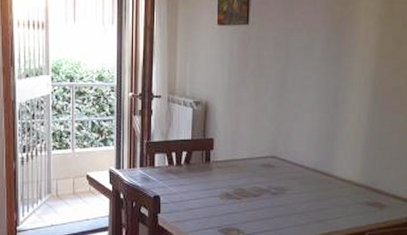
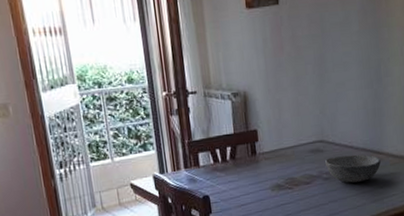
bowl: none [275,174,329,201] -> present [325,154,381,183]

